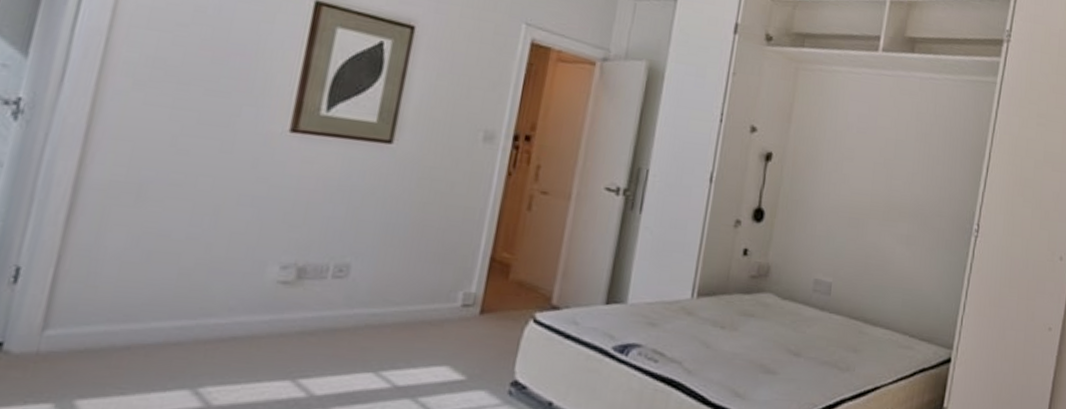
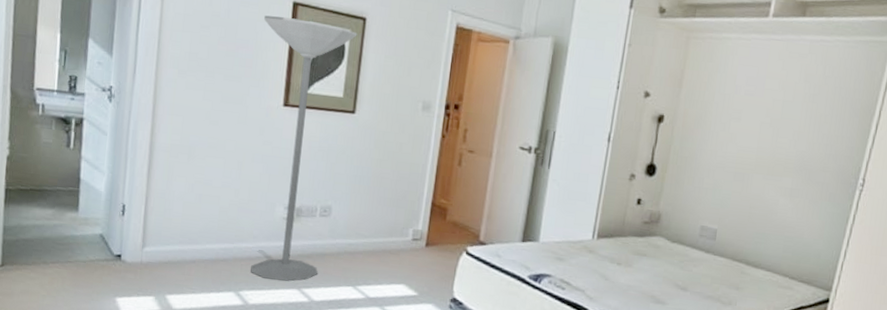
floor lamp: none [219,15,402,370] -> present [250,15,358,281]

